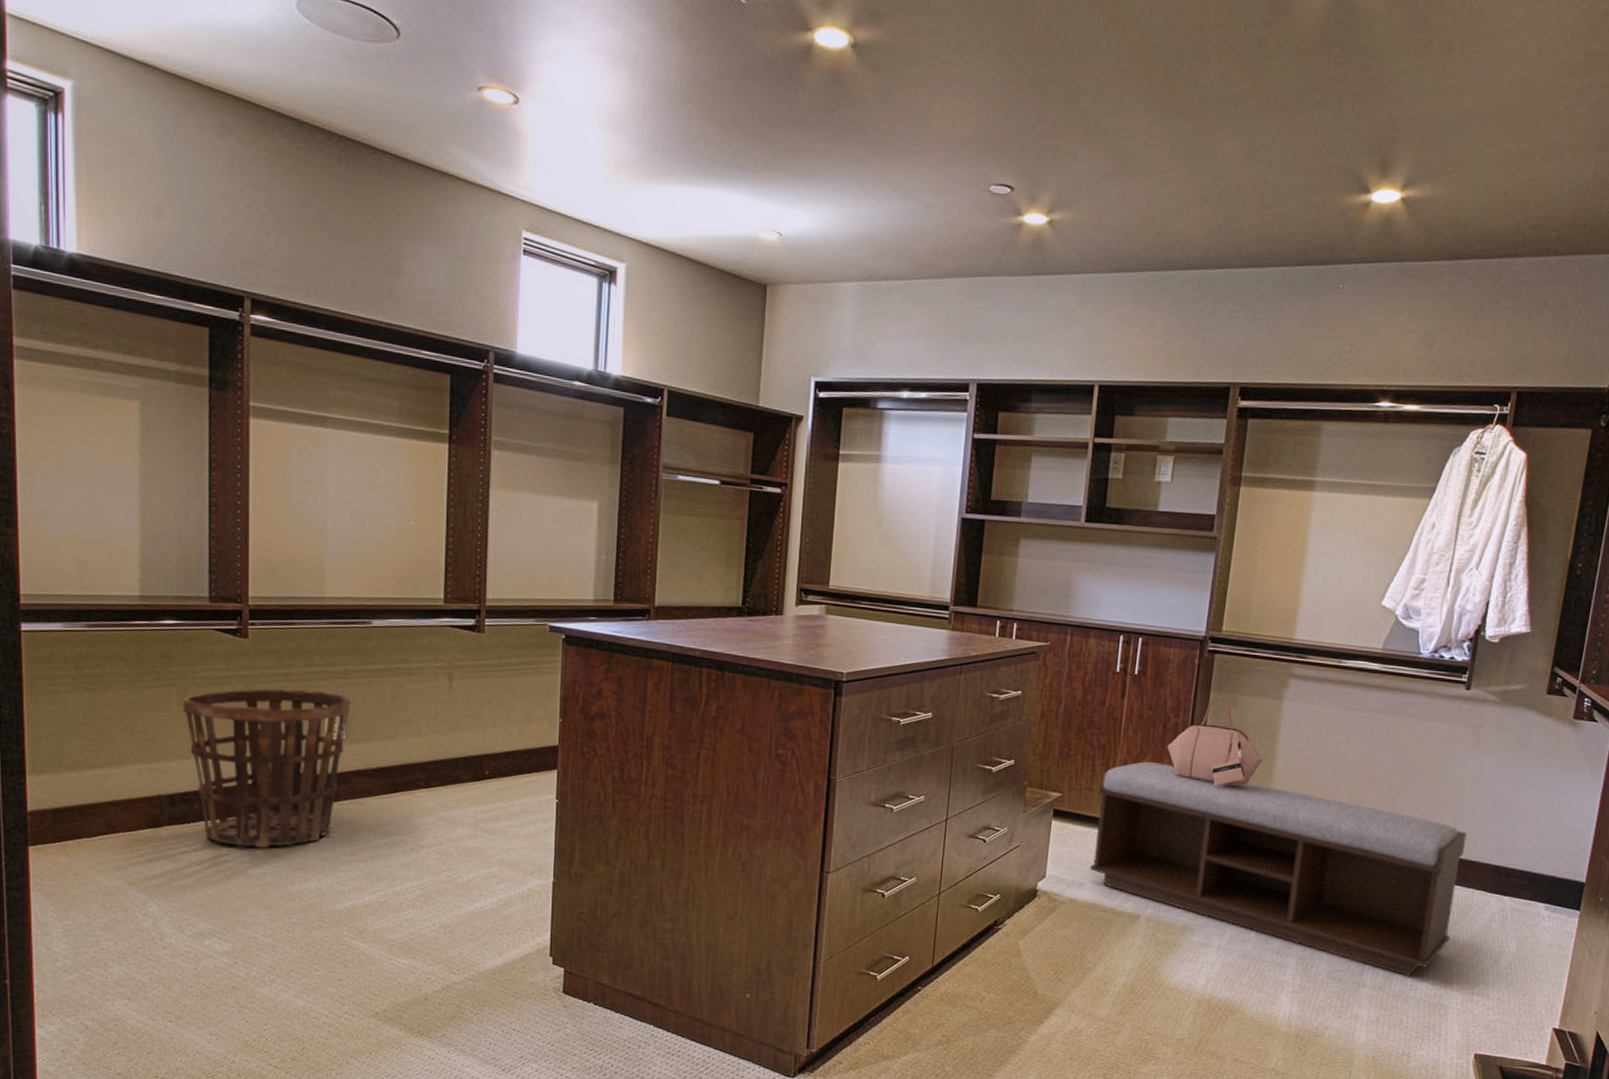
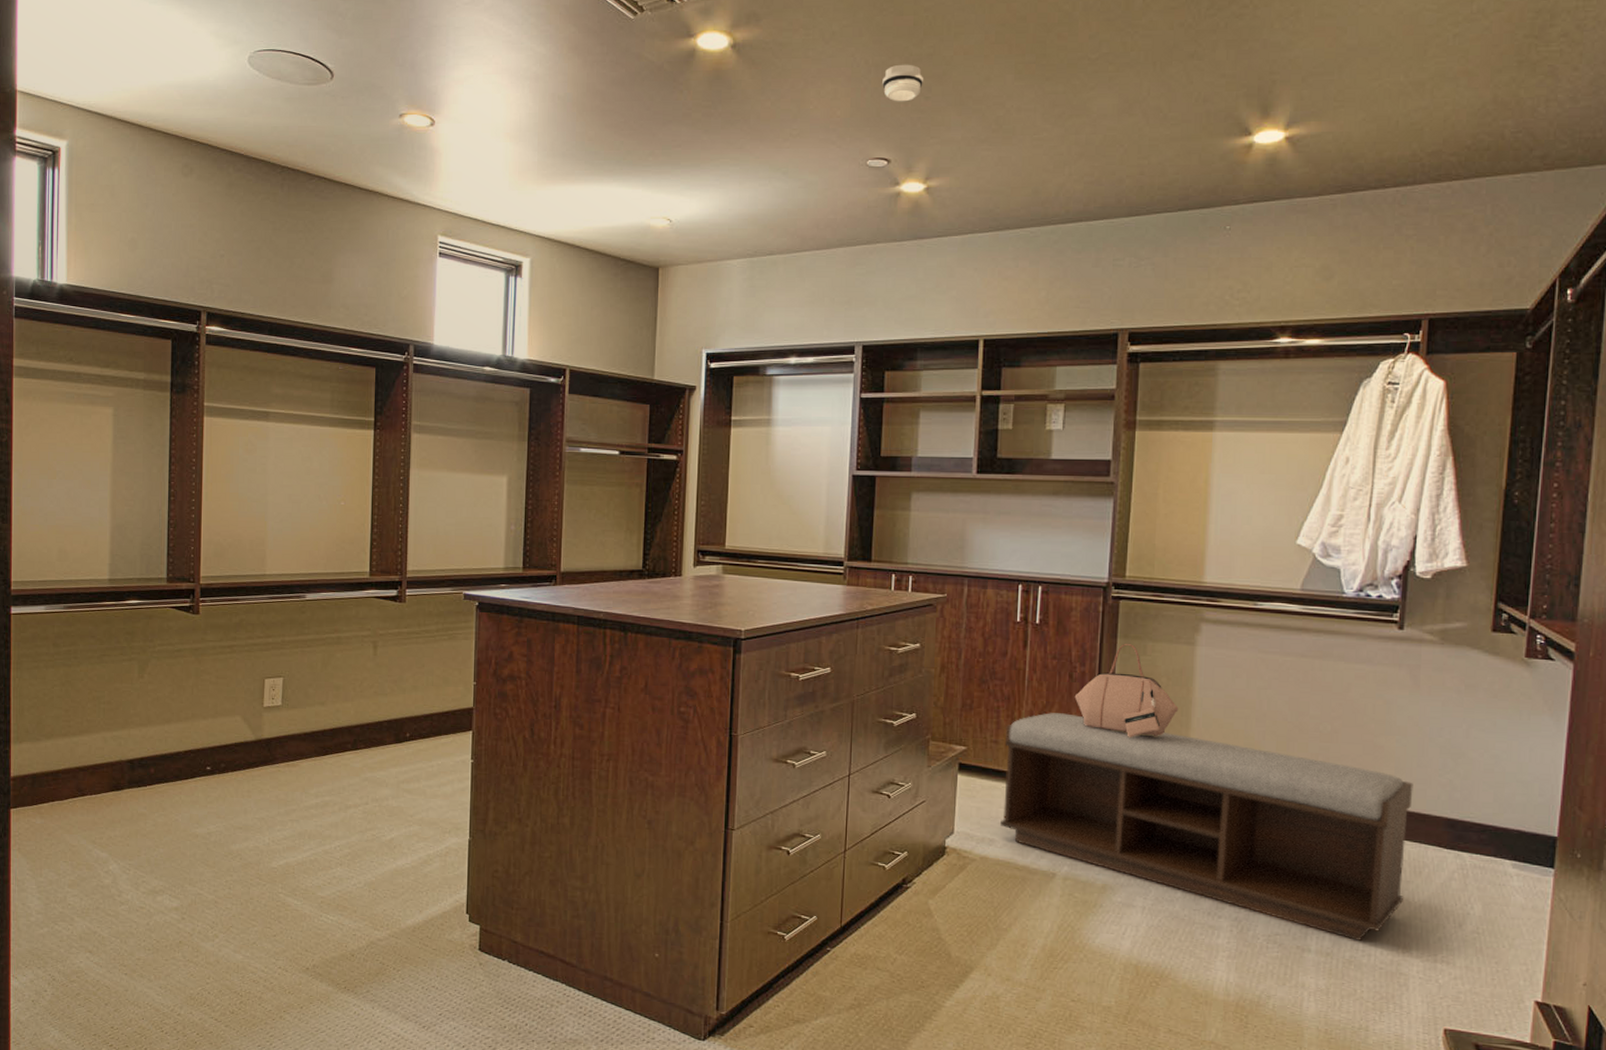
basket: present [182,689,351,848] -> none [142,660,287,809]
smoke detector: none [1009,84,1052,126] -> present [882,64,923,102]

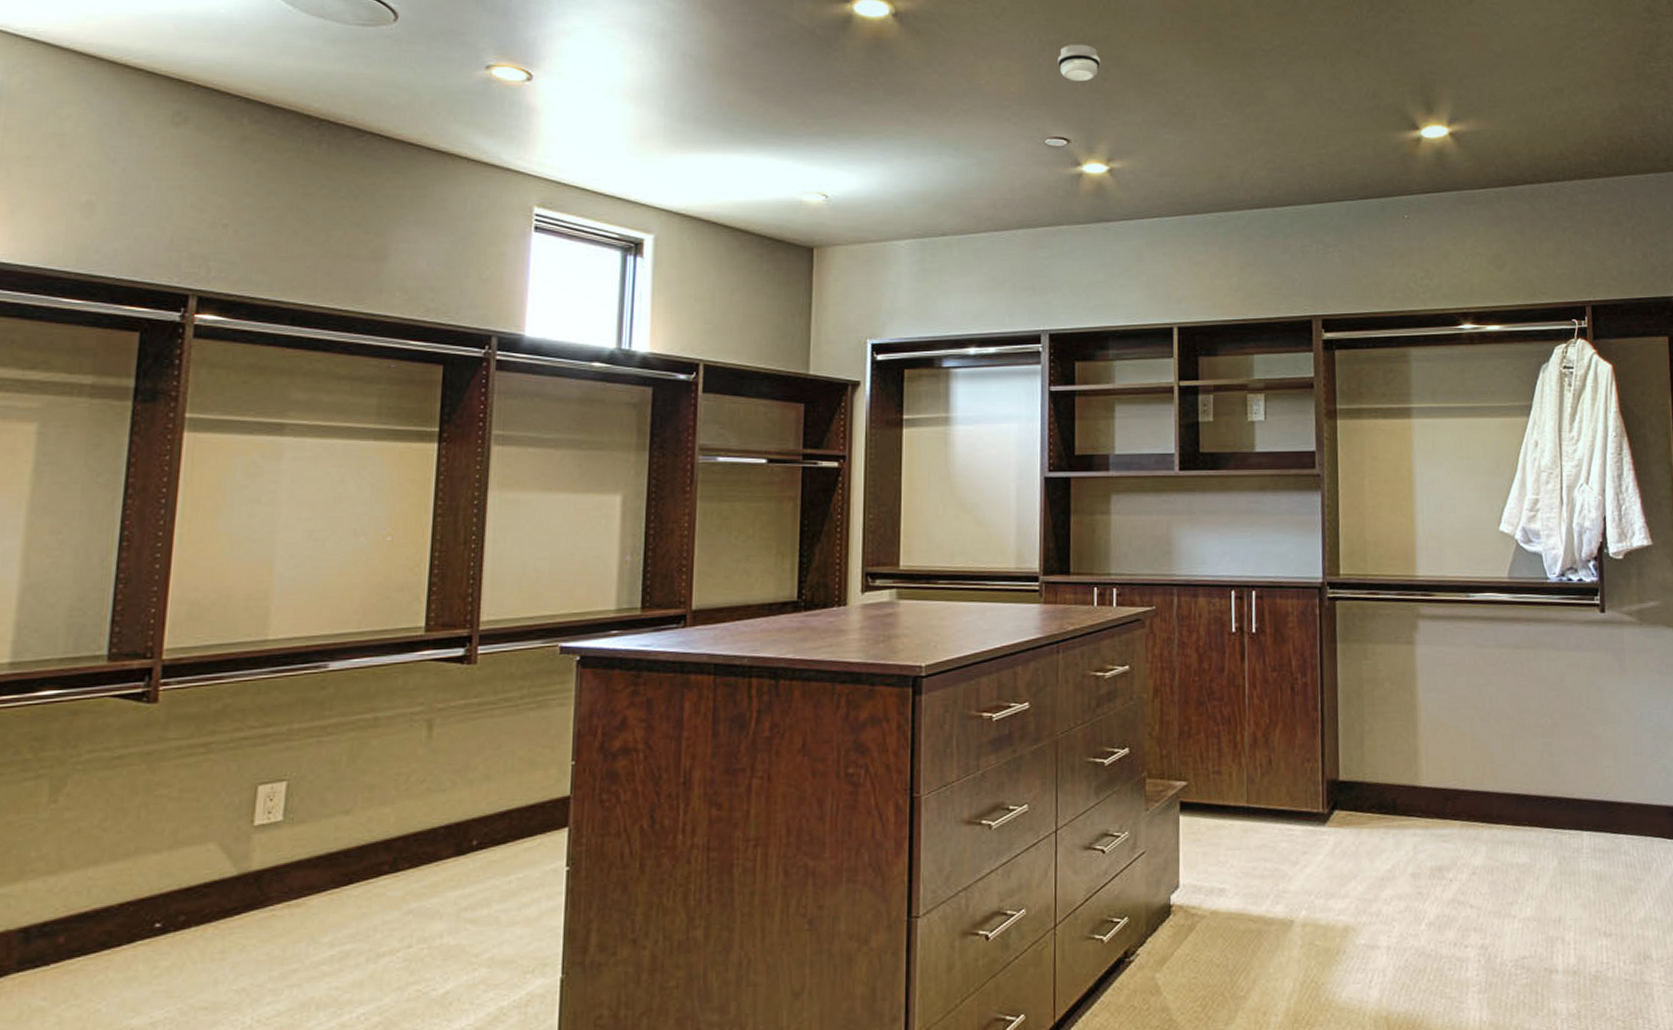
bench: present [1000,713,1413,942] -> none [1228,732,1638,954]
handbag: present [1074,643,1179,737] -> none [1298,647,1404,752]

